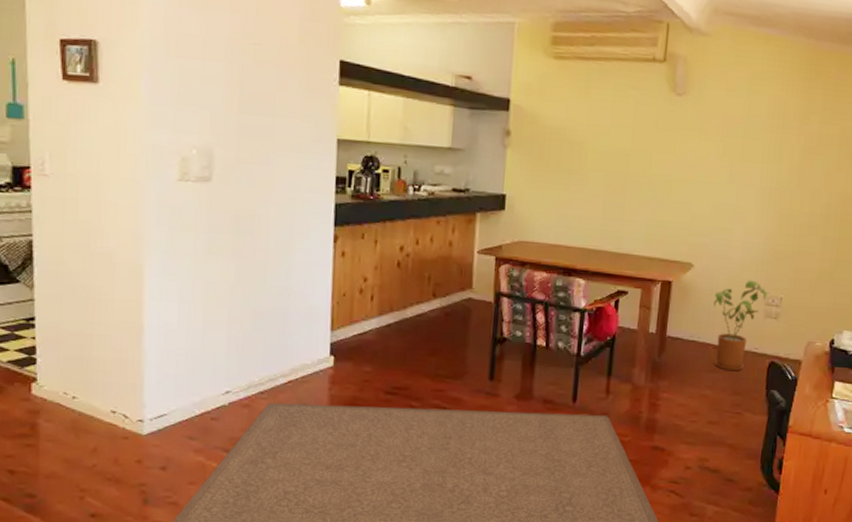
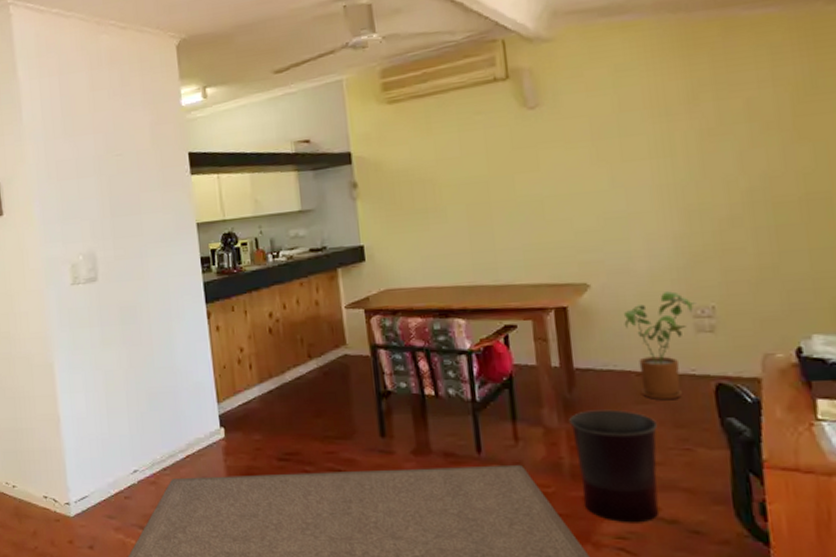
waste bin: none [651,373,720,470] -> present [569,409,659,522]

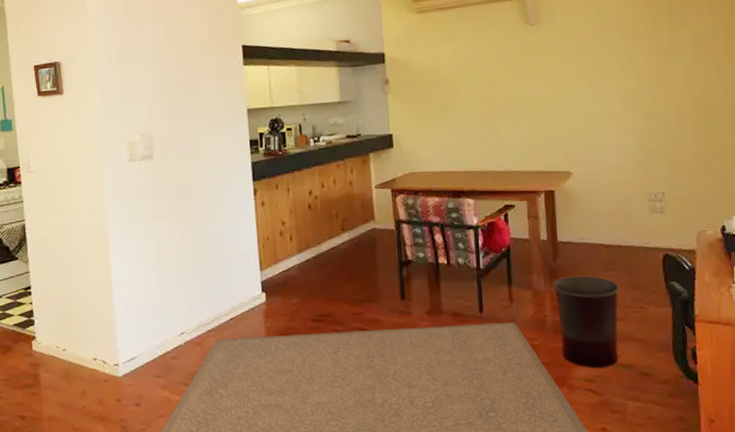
house plant: present [624,291,696,401] -> none [597,179,651,268]

